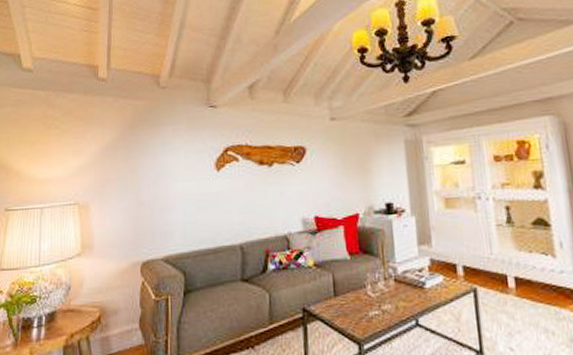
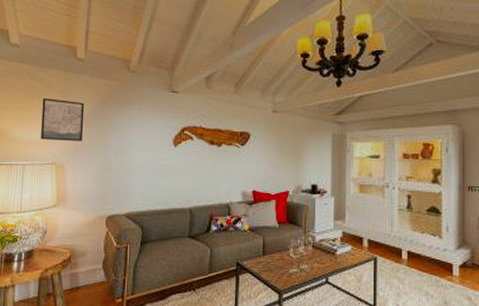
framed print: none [60,127,110,177] -> present [41,98,85,141]

